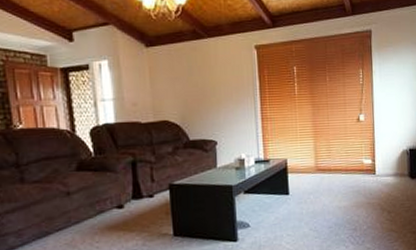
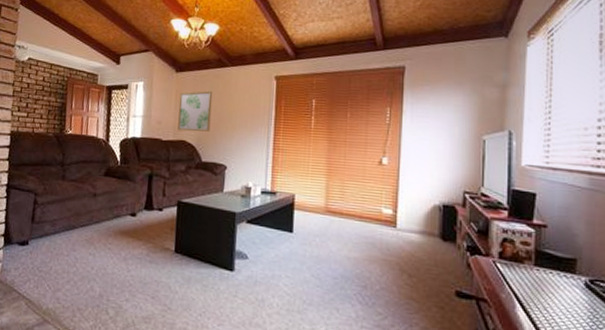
wall art: none [154,66,194,111] -> present [177,91,213,132]

